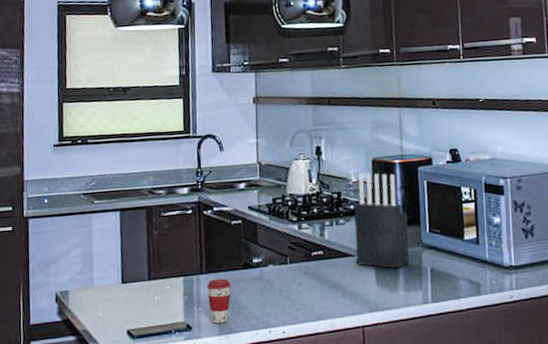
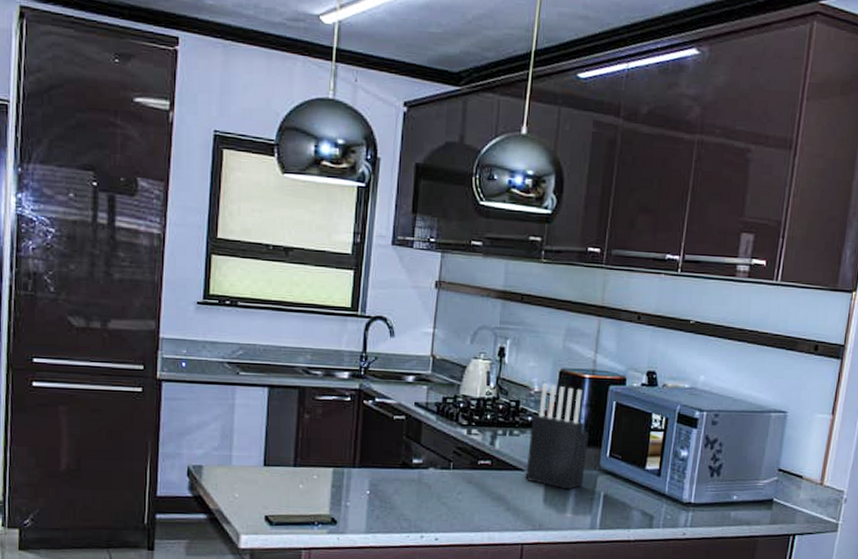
coffee cup: present [207,278,231,324] -> none [358,475,385,522]

